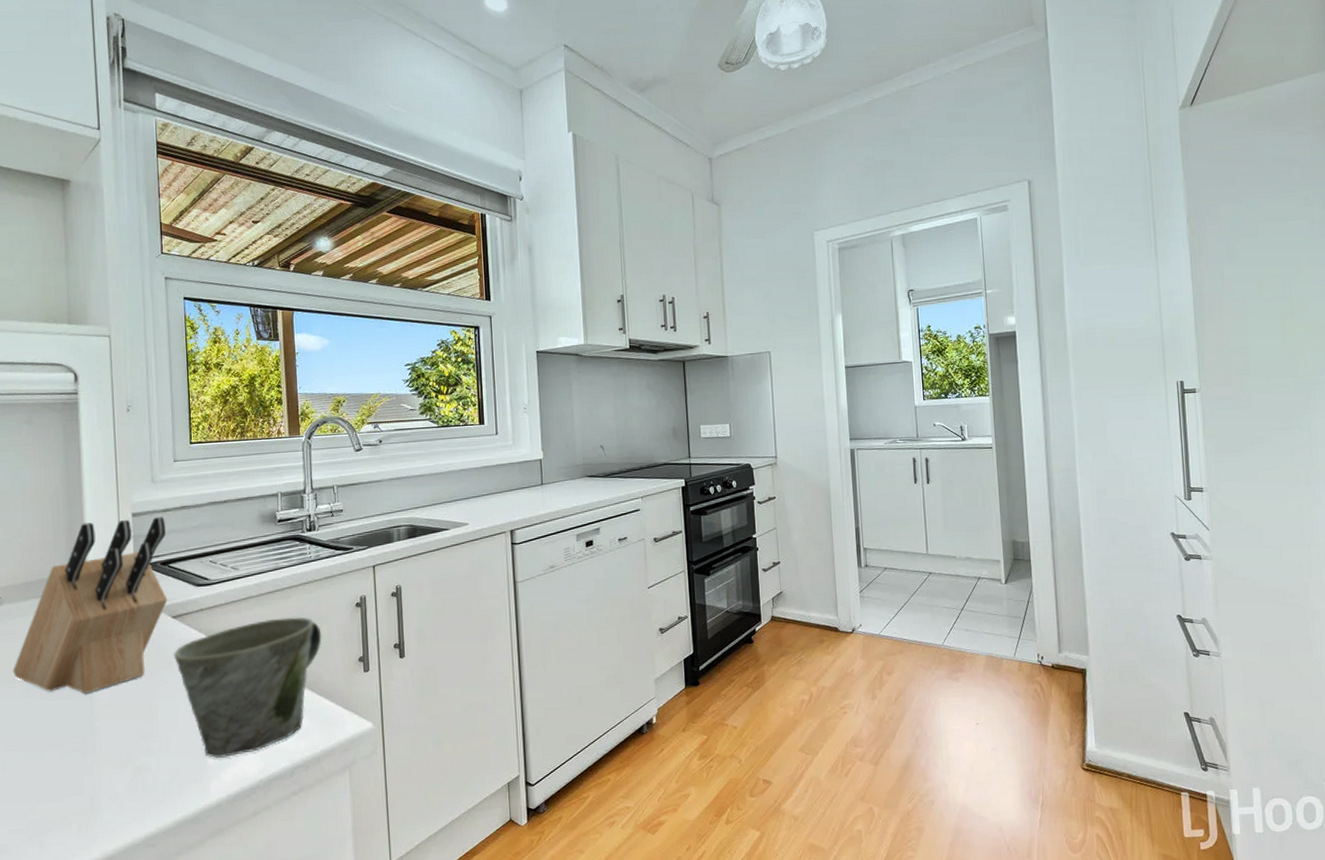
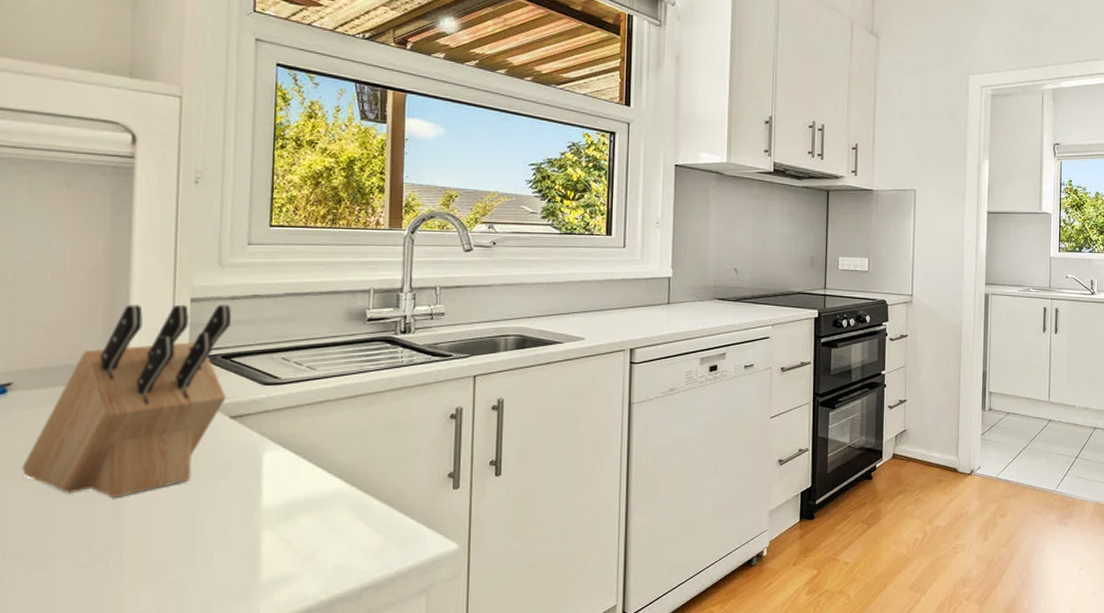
mug: present [174,617,322,759] -> none [229,426,408,577]

